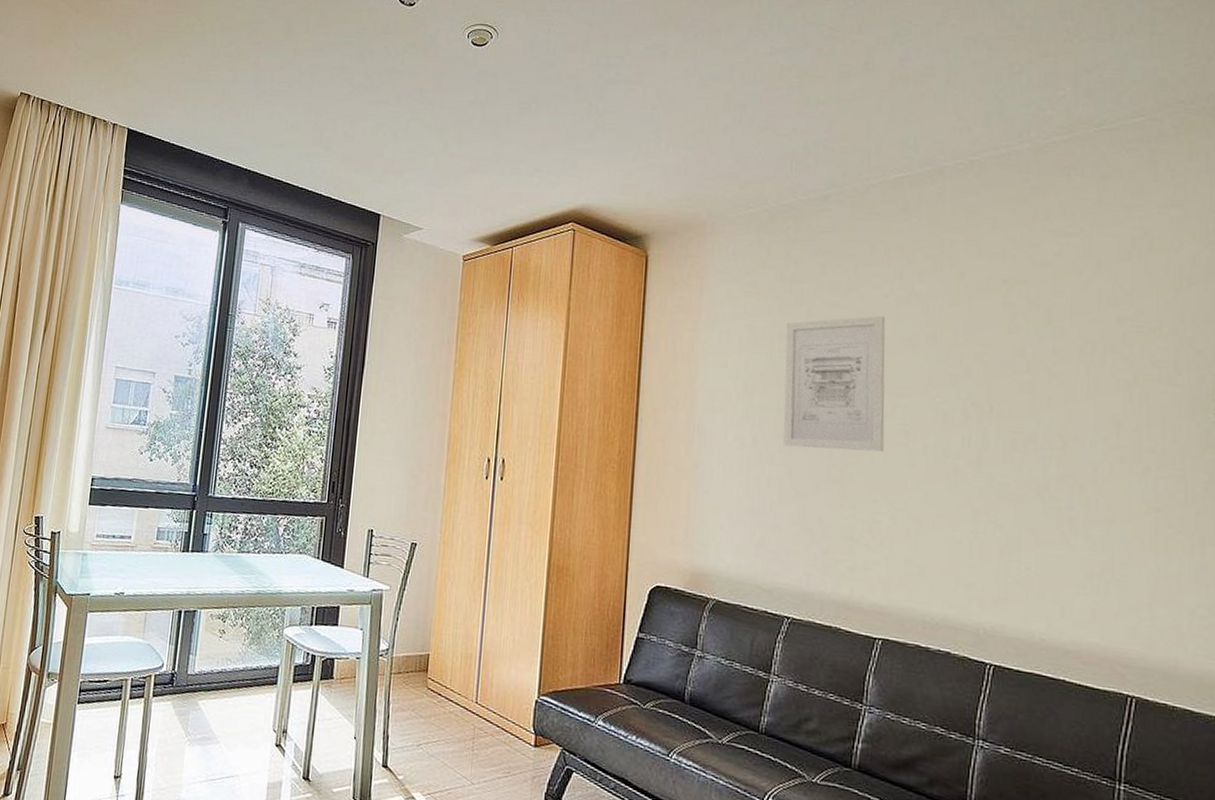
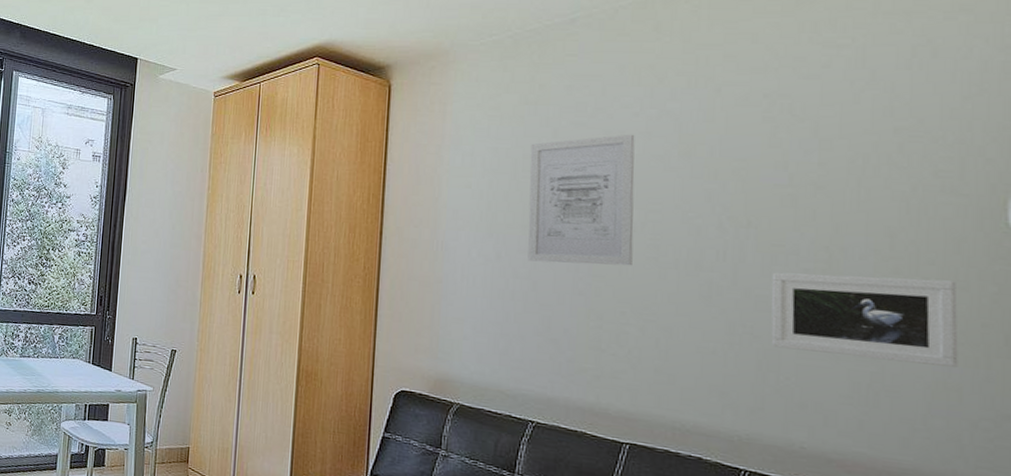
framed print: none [1012,459,1177,556] -> present [771,272,959,368]

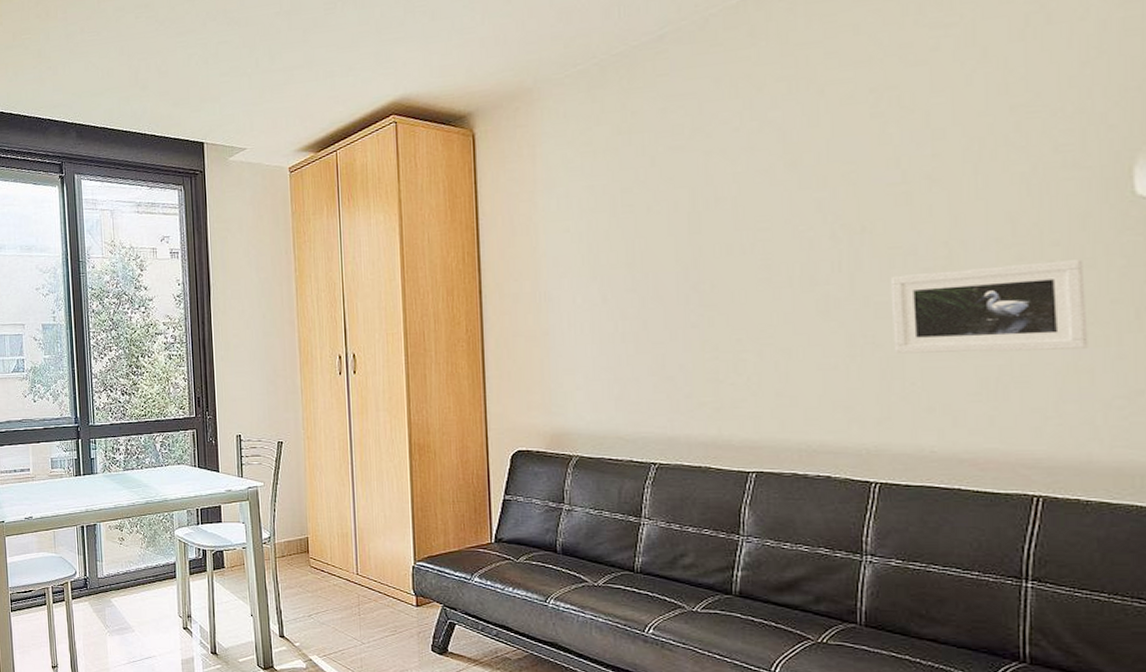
wall art: present [528,134,635,266] -> none [628,151,744,300]

